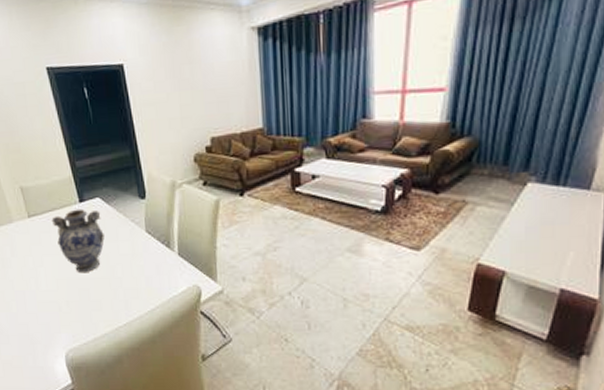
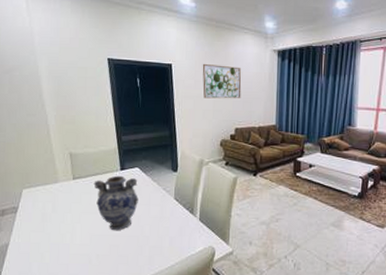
wall art: none [161,56,215,104] -> present [202,63,242,99]

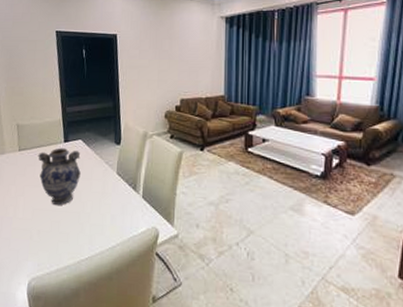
wall art: present [202,63,242,99] -> none [147,33,187,69]

